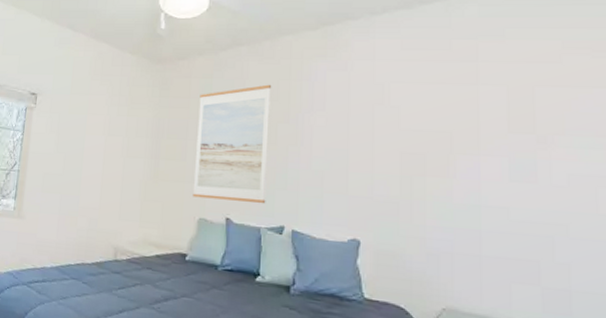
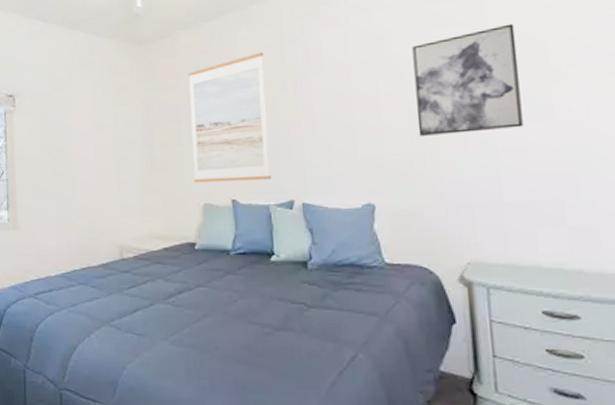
wall art: none [408,89,508,187] -> present [412,23,523,136]

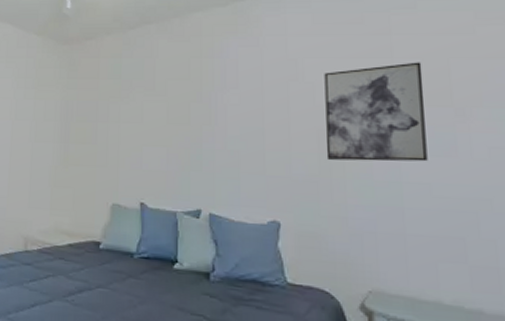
wall art: present [188,52,272,183] -> none [104,63,183,187]

